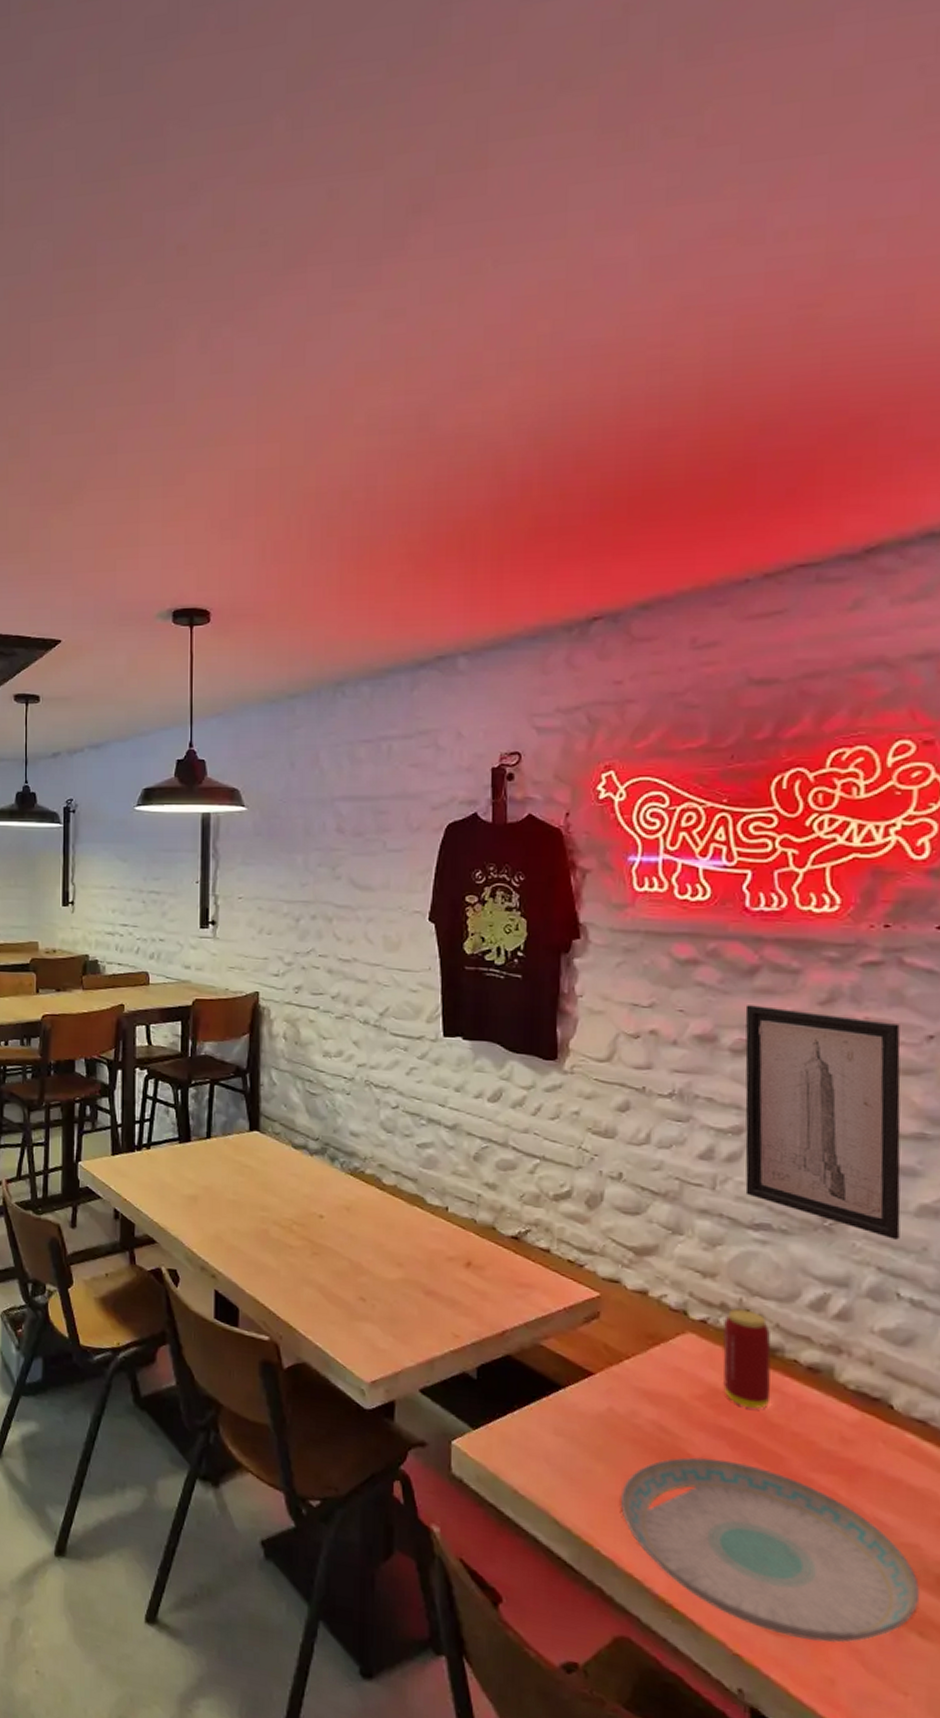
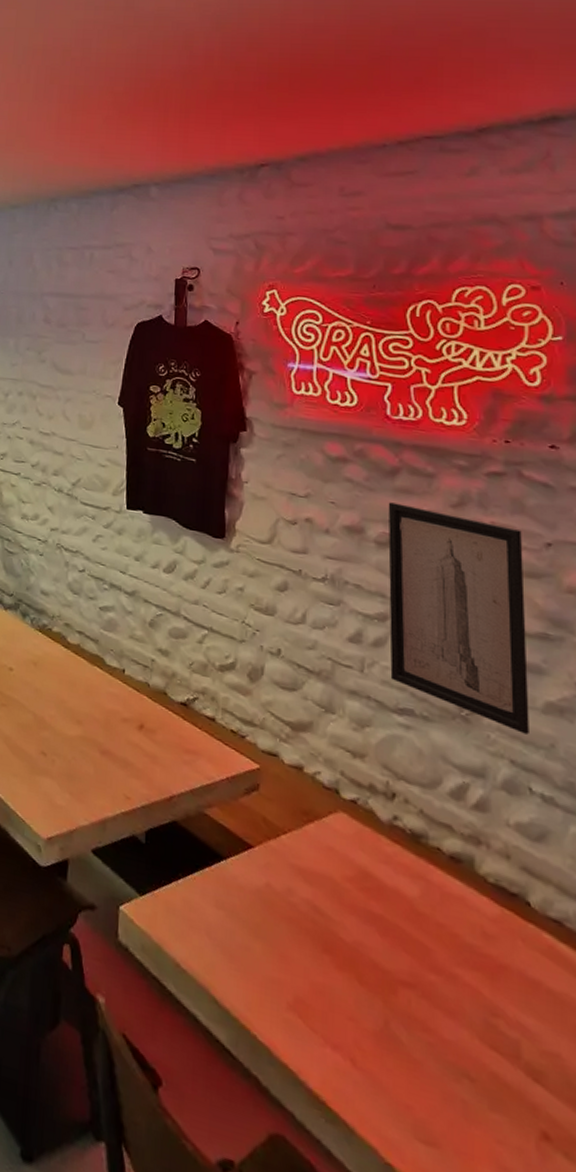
plate: present [621,1457,919,1643] -> none [277,941,562,1159]
beverage can: present [723,1308,771,1409] -> none [372,790,417,896]

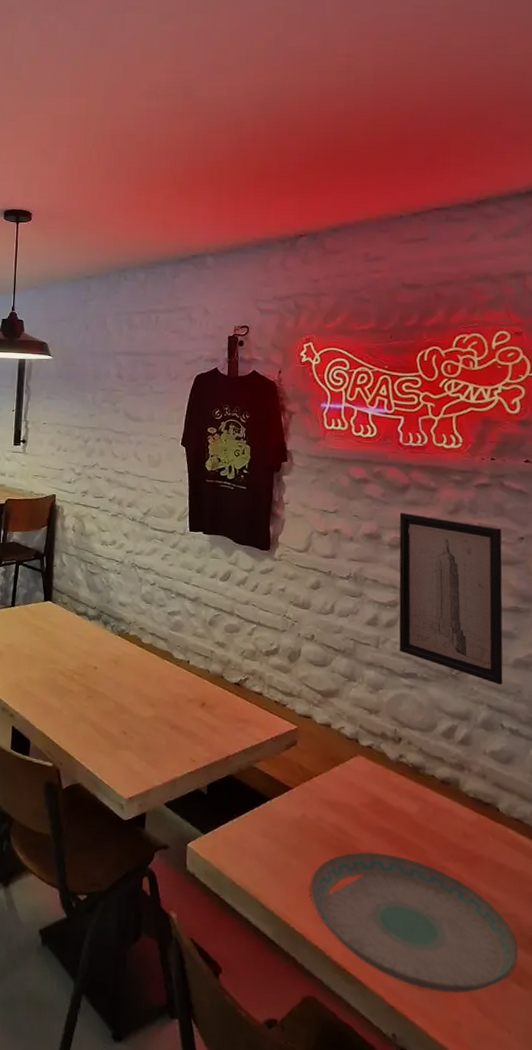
plate: none [277,941,562,1159] -> present [310,852,518,993]

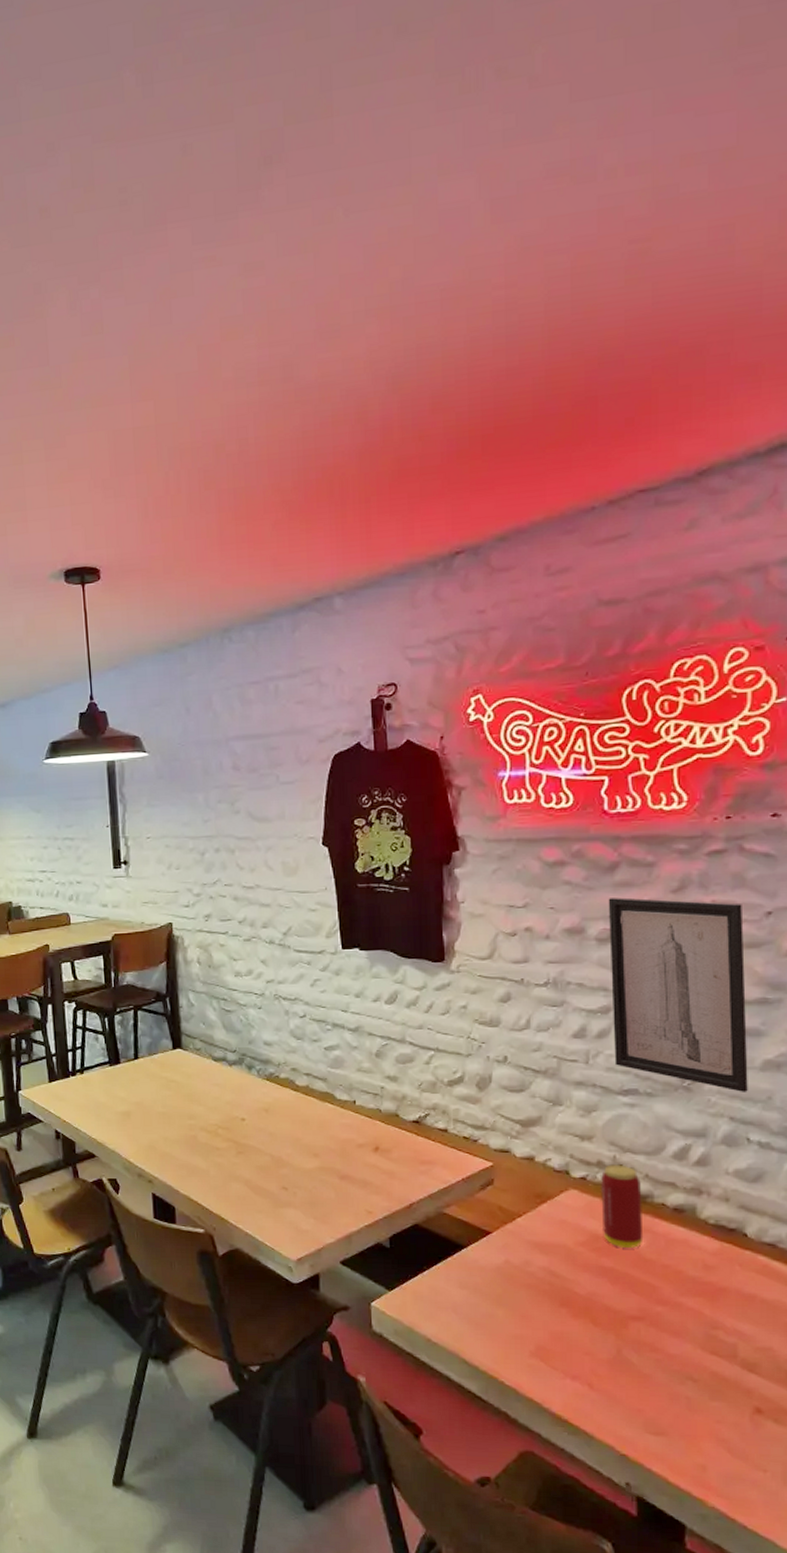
plate: present [310,852,518,993] -> none [520,1294,773,1436]
beverage can: none [383,737,416,813] -> present [601,1164,644,1248]

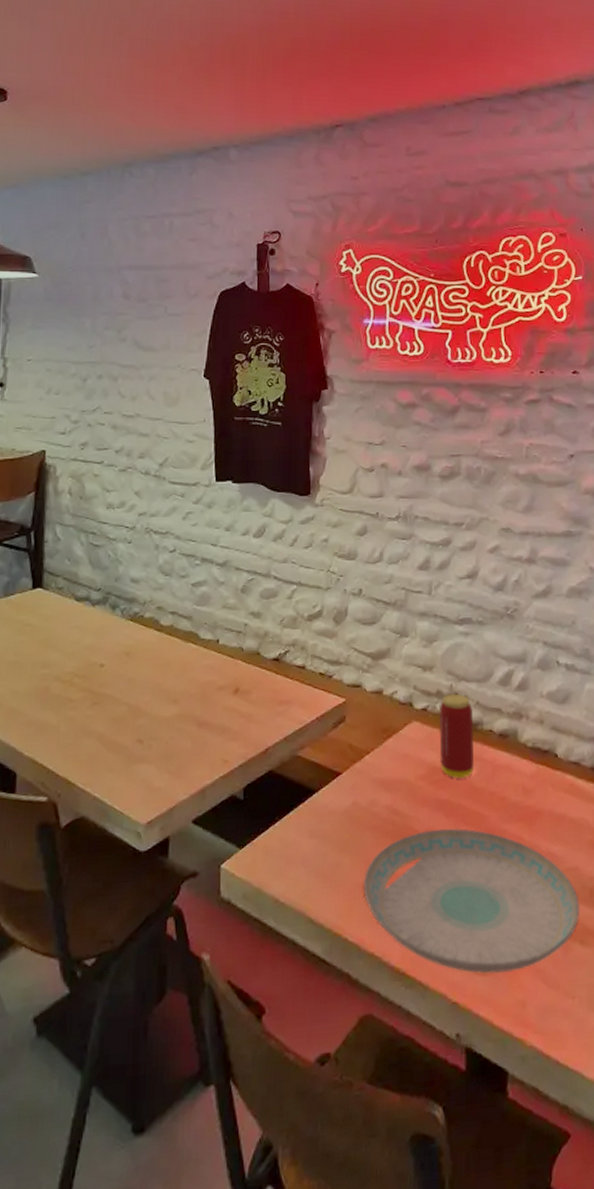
plate: none [520,1294,773,1436] -> present [364,828,579,974]
wall art: present [608,897,748,1092] -> none [449,438,557,618]

